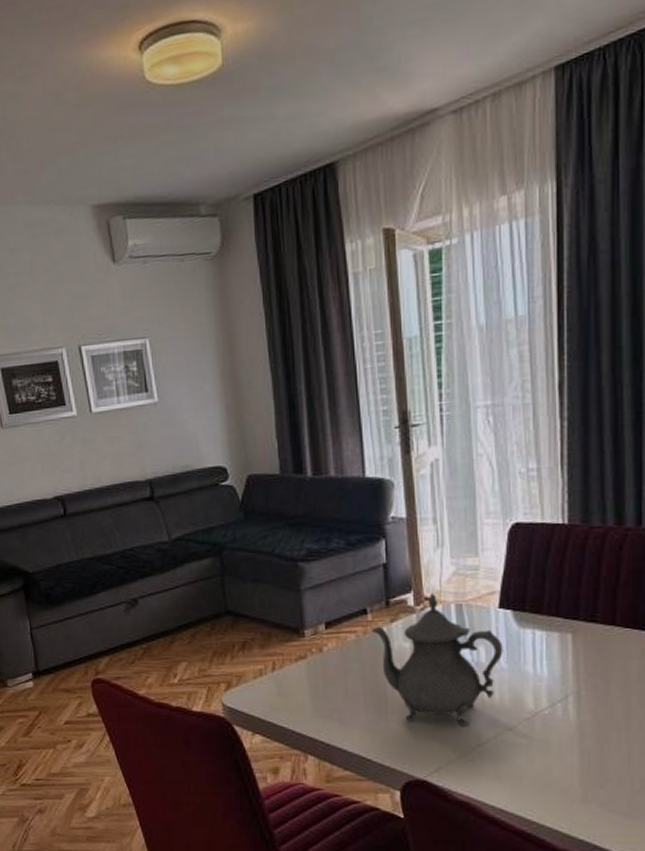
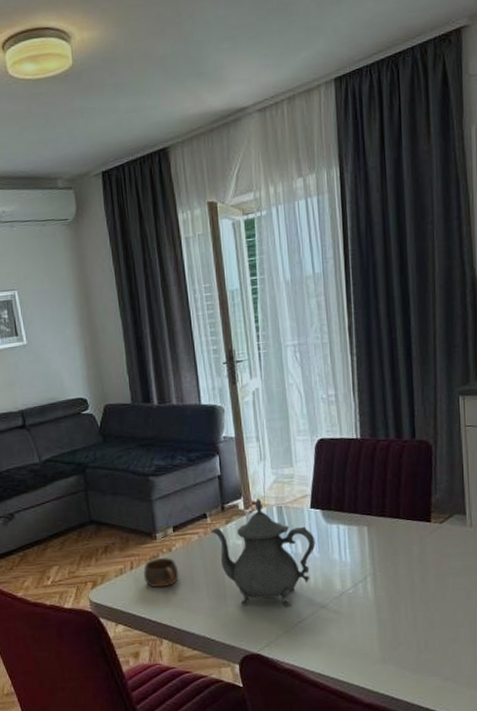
cup: none [286,659,330,694] -> present [143,558,179,588]

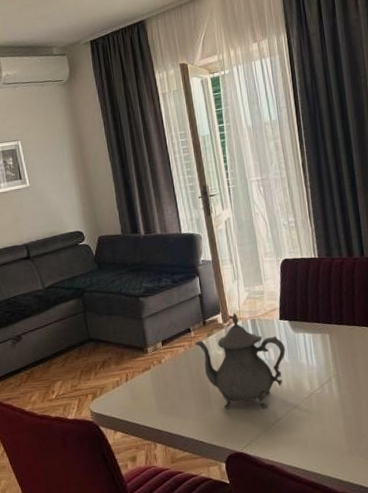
cup: present [143,558,179,588] -> none [137,369,169,397]

